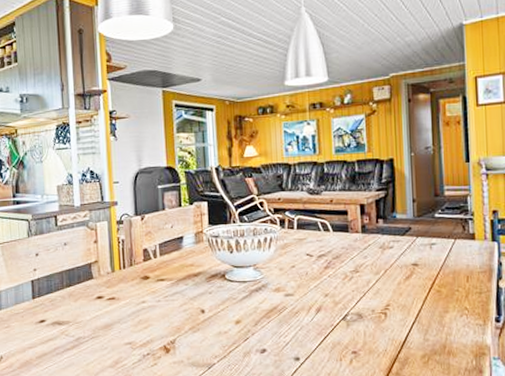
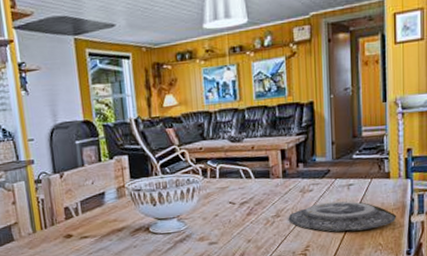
plate: none [367,260,484,292] -> present [288,201,397,232]

